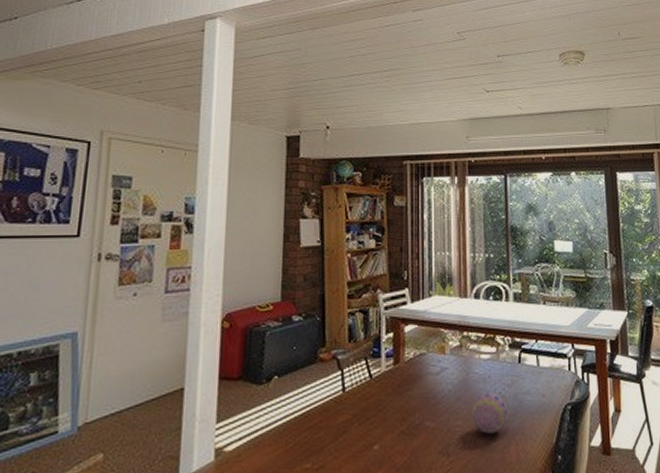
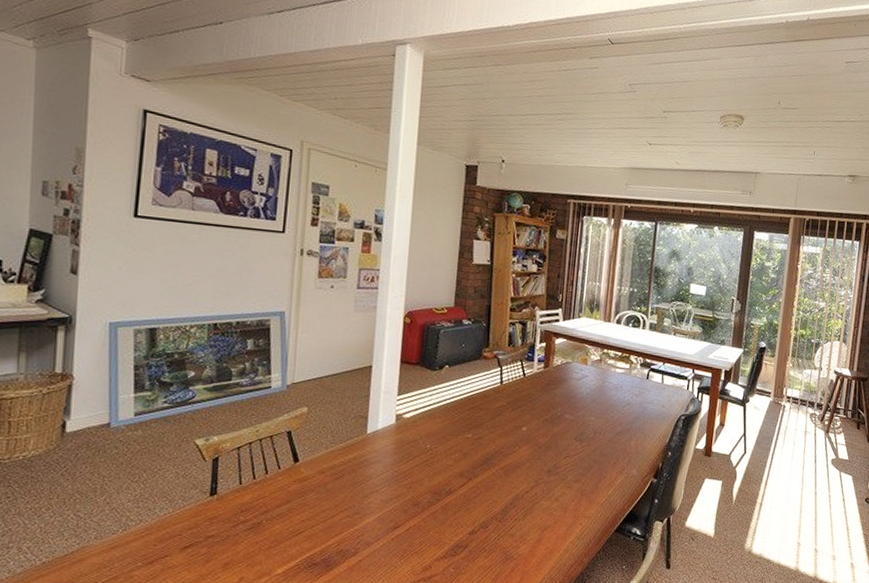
decorative egg: present [472,392,507,434] -> none [603,399,633,430]

